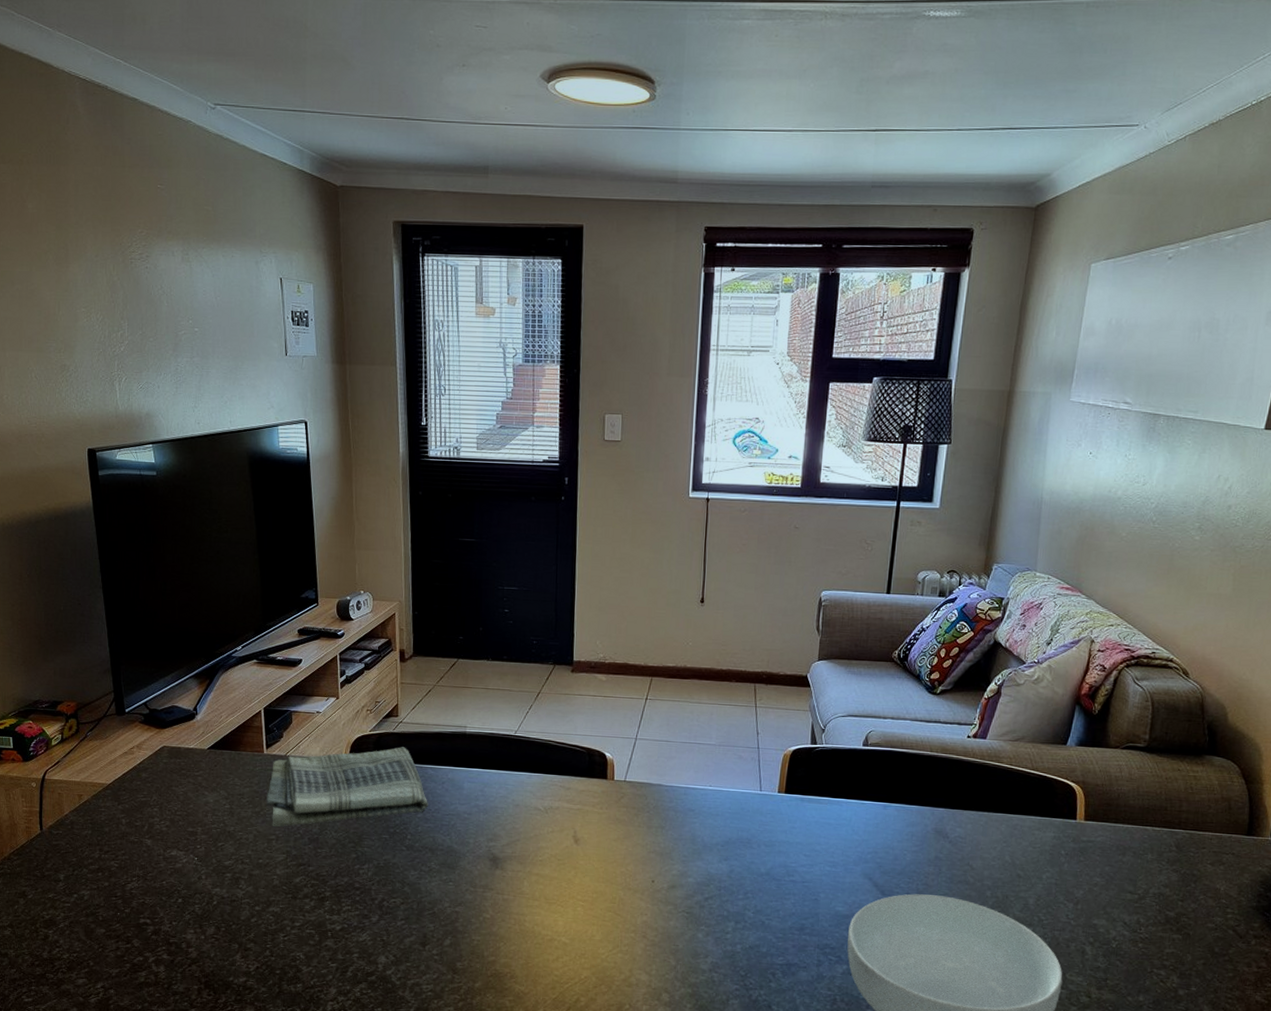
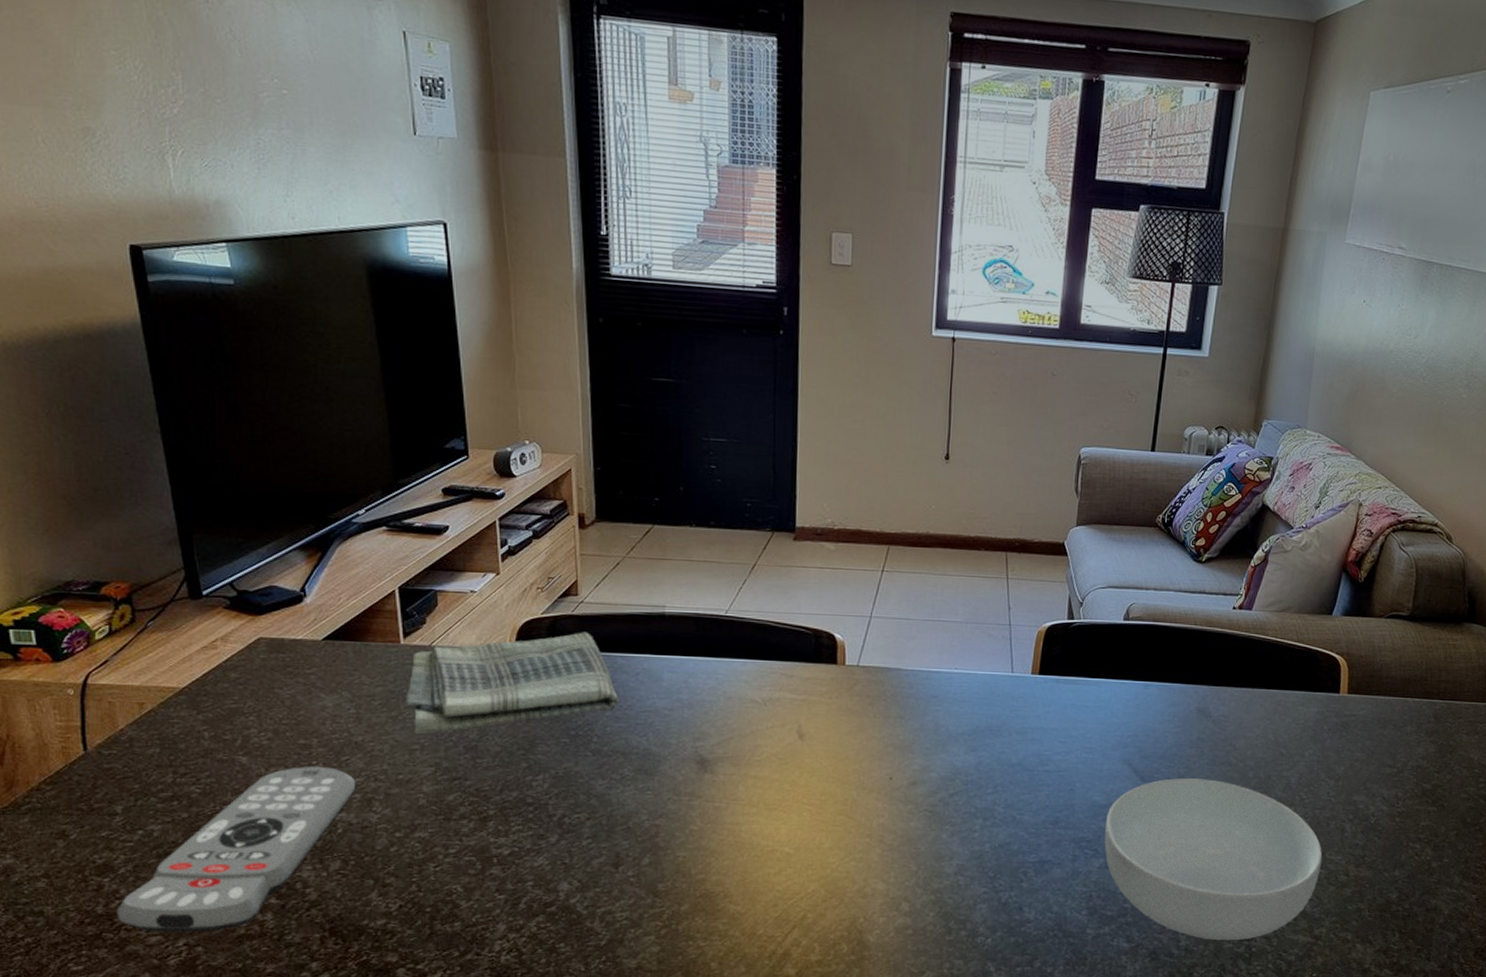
remote control: none [57,849,228,978] -> present [117,766,356,934]

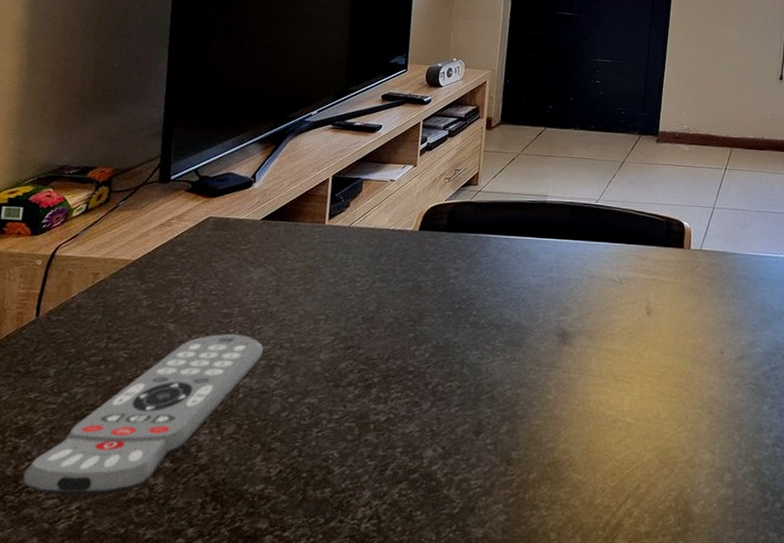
dish towel: present [406,632,619,735] -> none [320,216,500,306]

